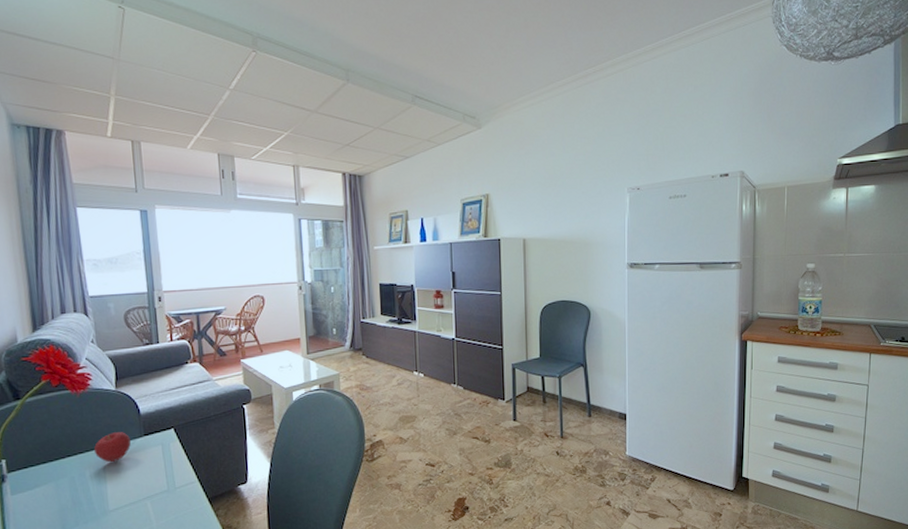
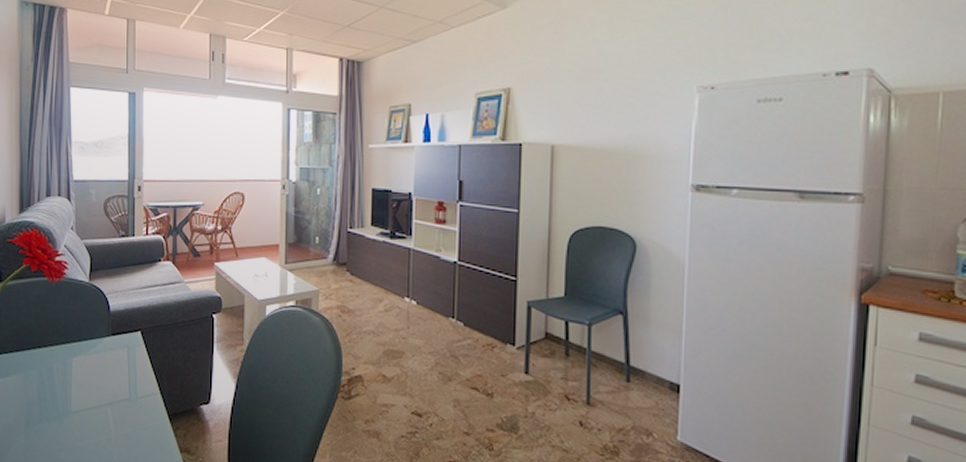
apple: present [94,432,131,463] -> none [64,328,98,360]

